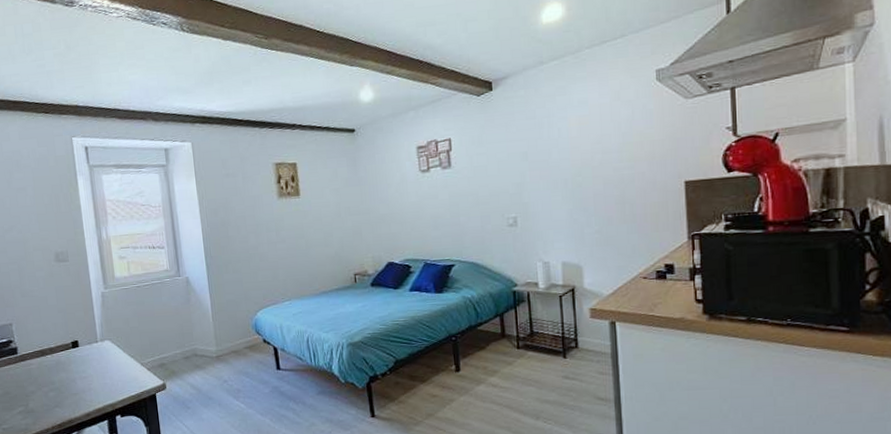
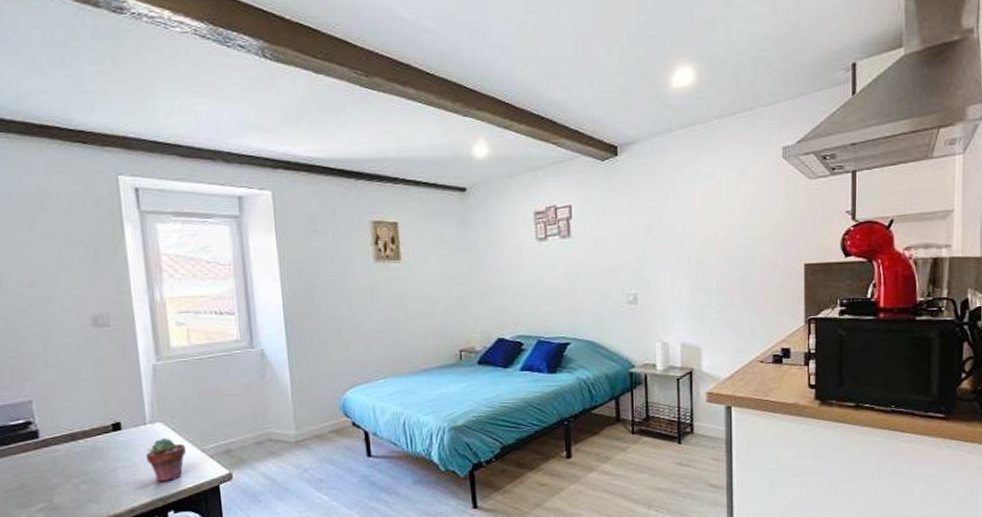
potted succulent: none [98,353,129,390] -> present [146,437,186,482]

